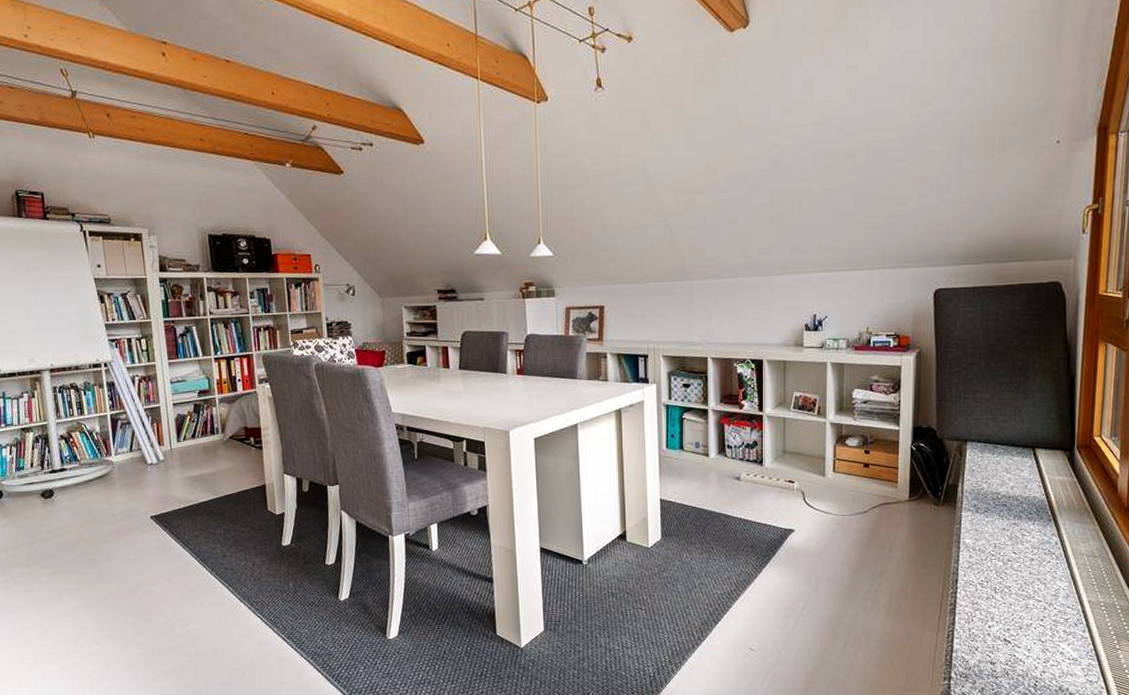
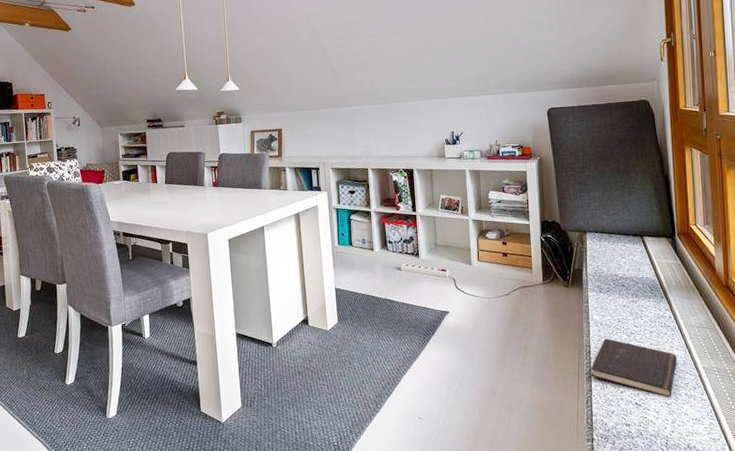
hardcover book: none [956,565,1059,634] -> present [591,338,677,397]

